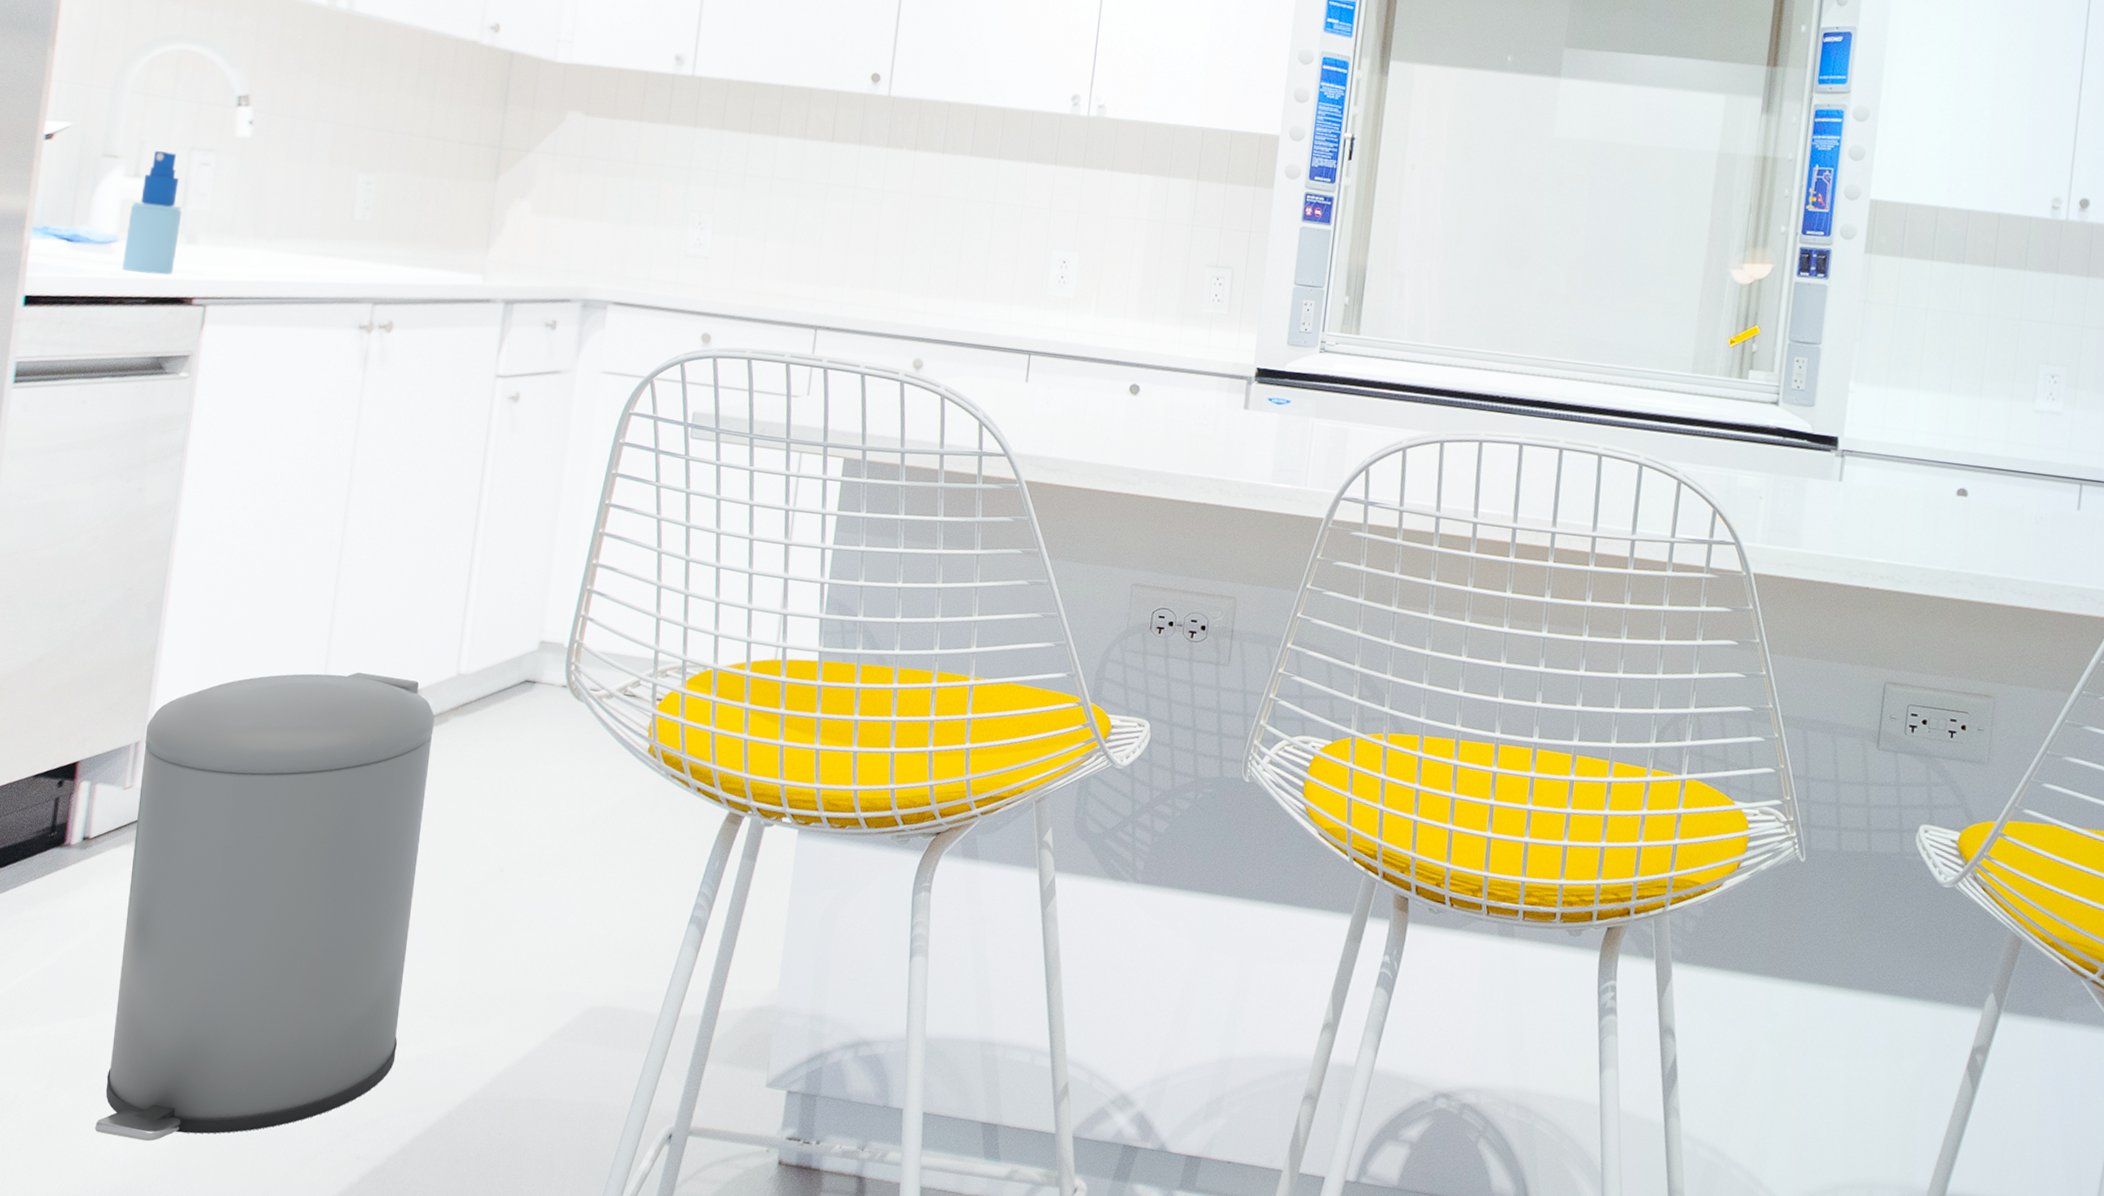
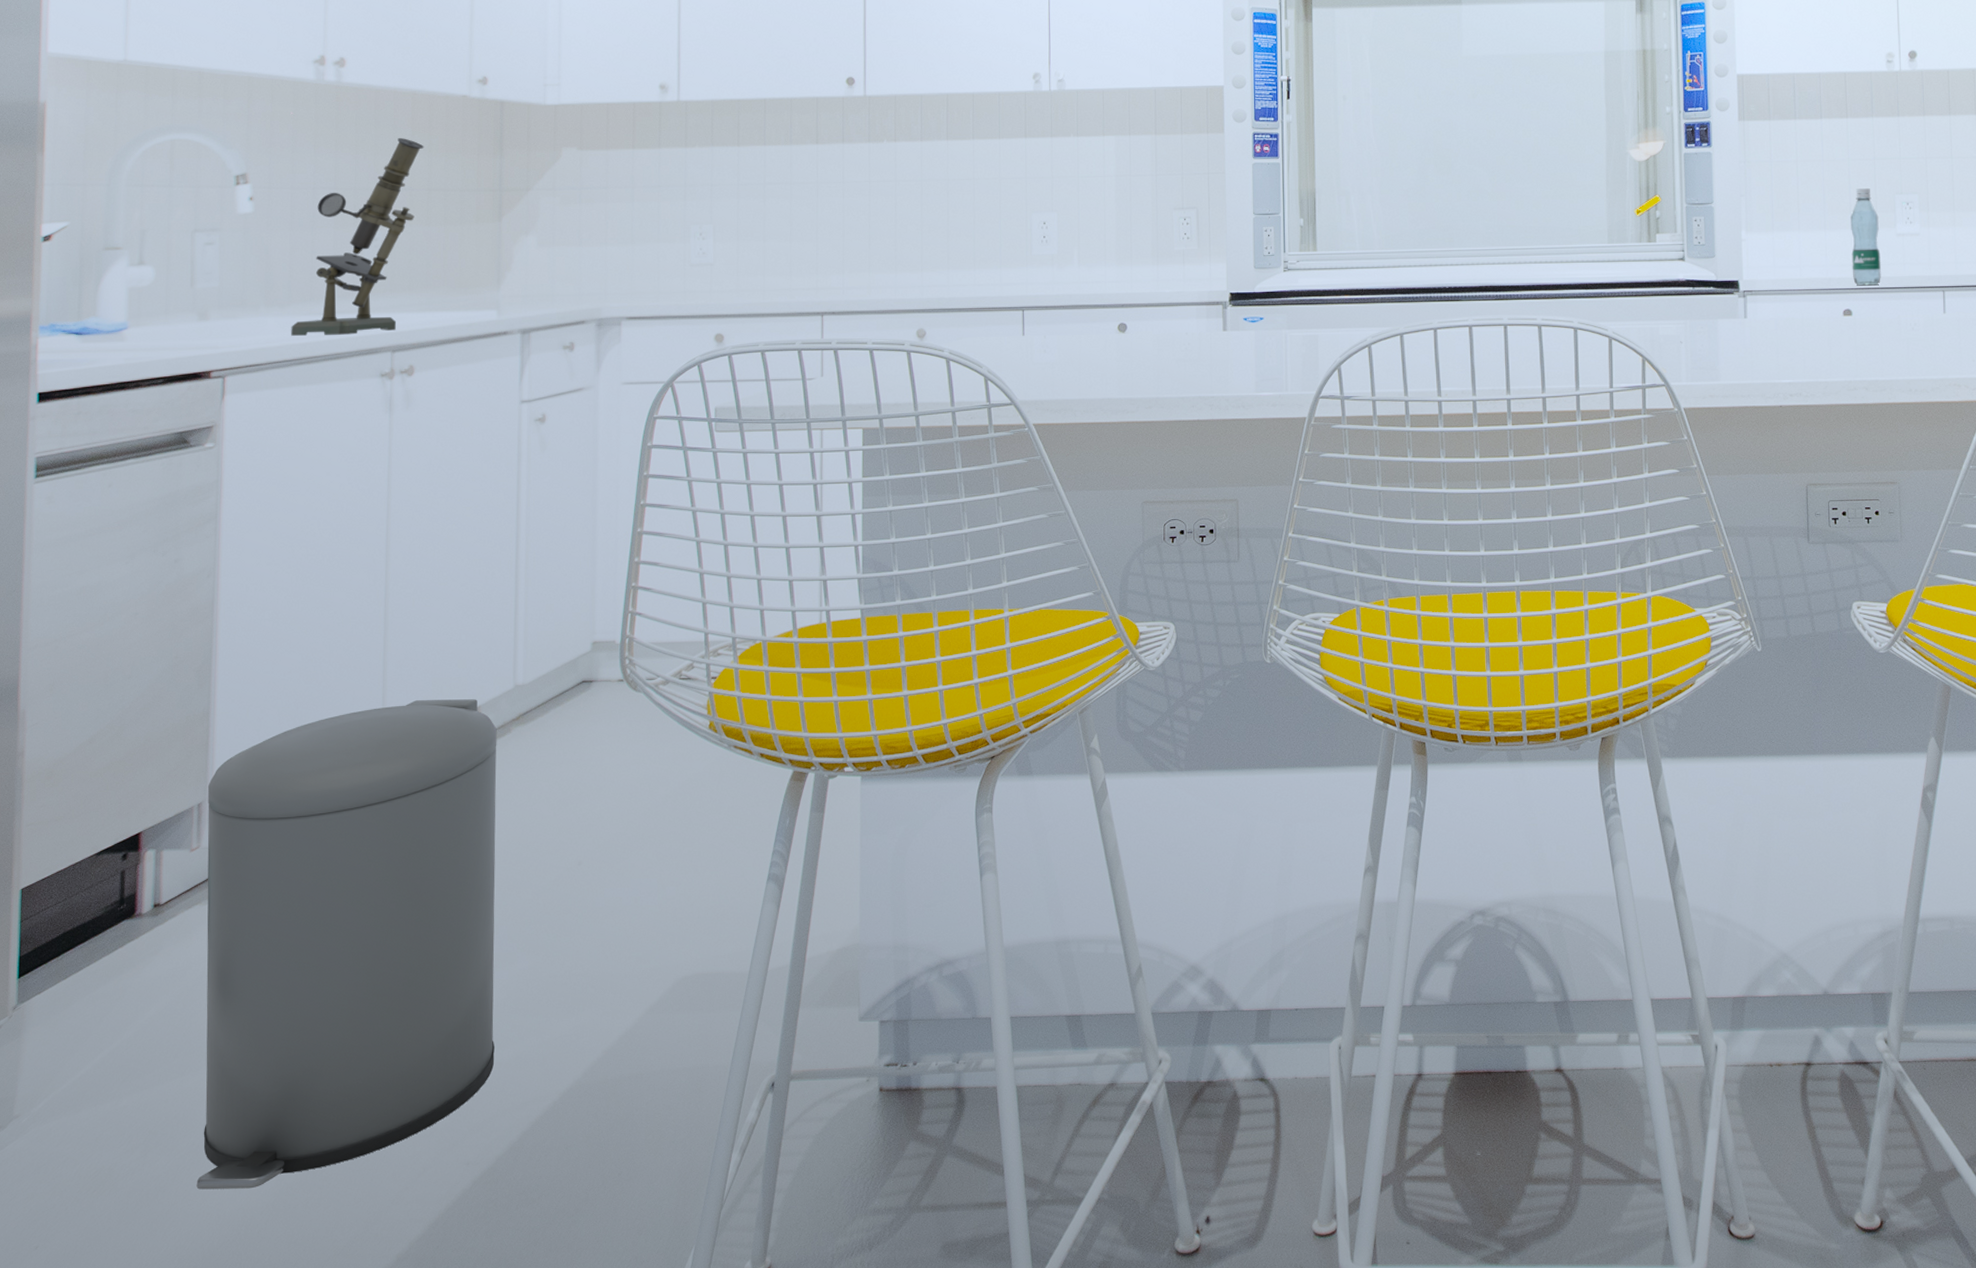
spray bottle: present [121,151,182,276] -> none [135,237,191,355]
microscope: none [275,78,429,282] -> present [291,138,424,336]
bottle: none [1974,351,2016,466] -> present [1851,188,1881,286]

